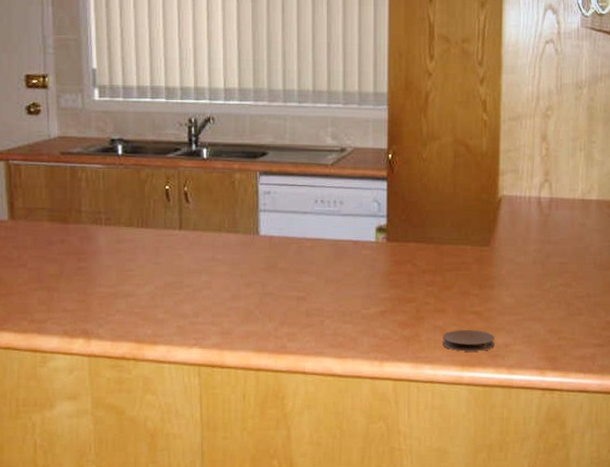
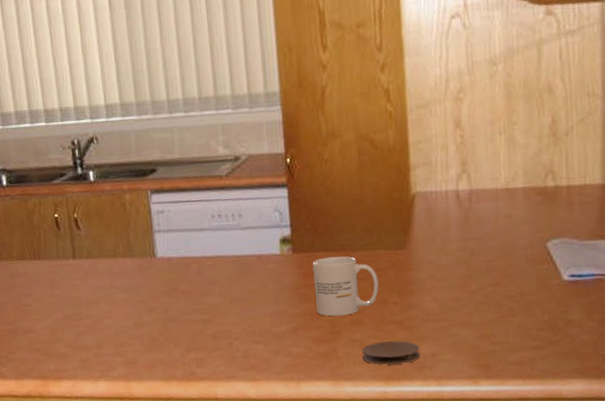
mug: none [404,248,462,303] -> present [312,256,379,317]

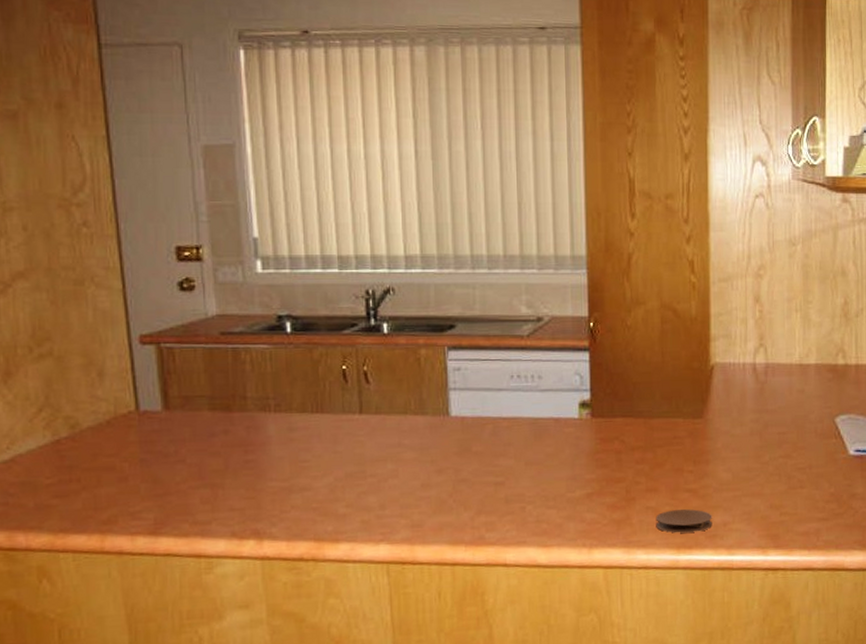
mug: present [312,256,379,317] -> none [610,422,675,483]

